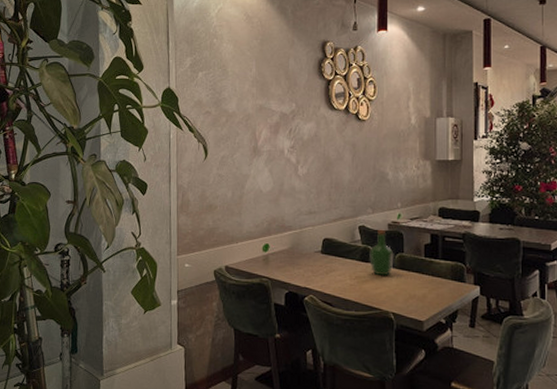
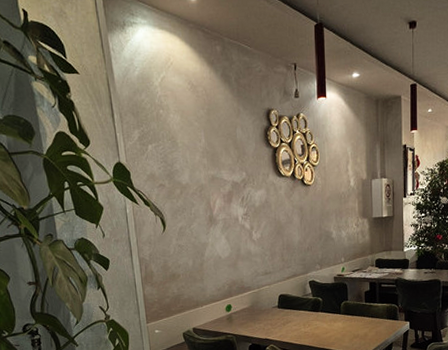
wine bottle: present [369,229,394,276] -> none [319,282,340,322]

